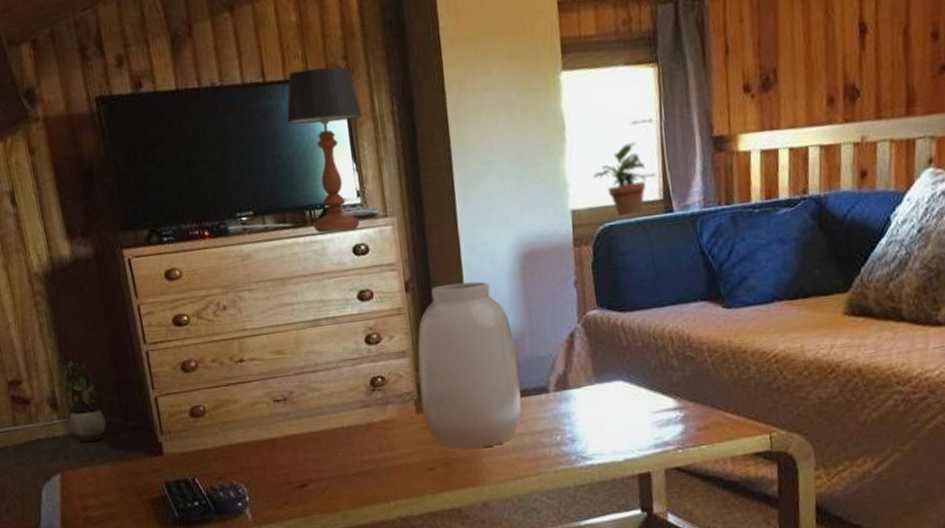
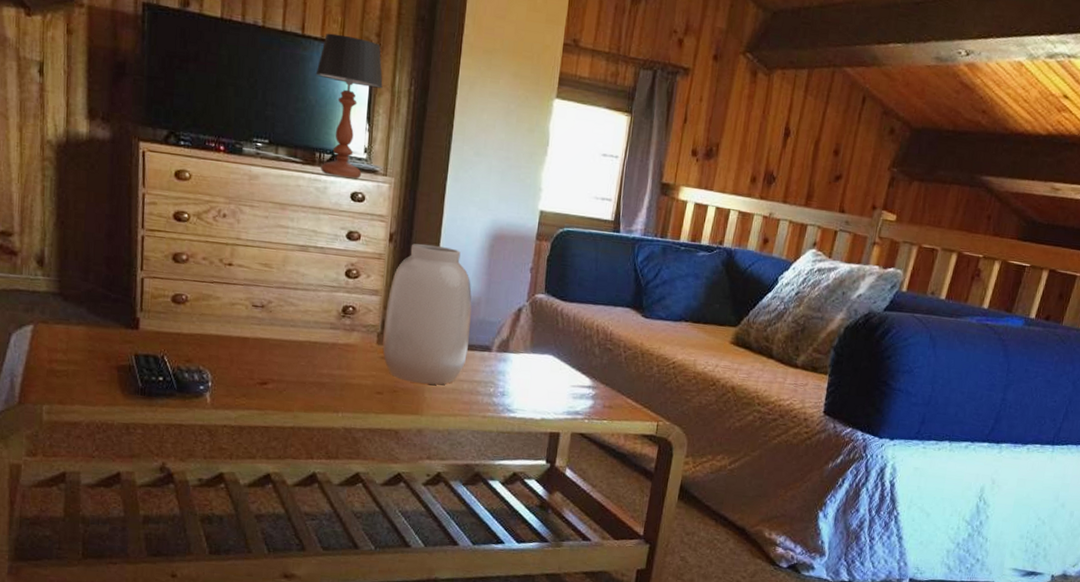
potted plant: present [61,359,106,443] -> none [52,226,89,304]
potted plant: present [594,142,647,216] -> none [563,170,606,227]

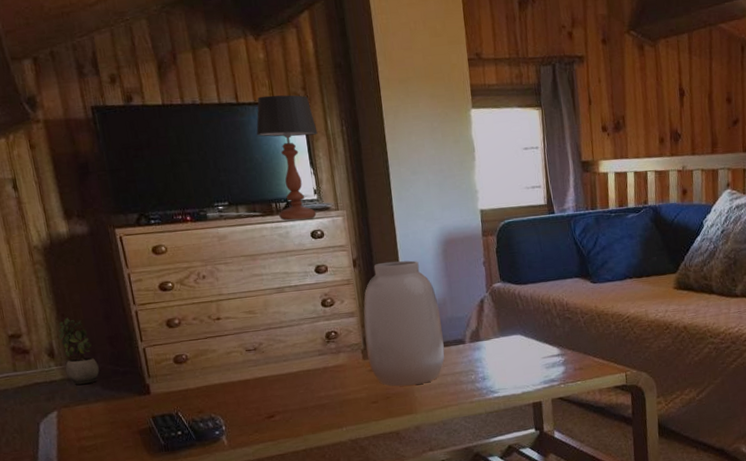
potted plant: none [52,226,89,304] -> present [58,317,99,386]

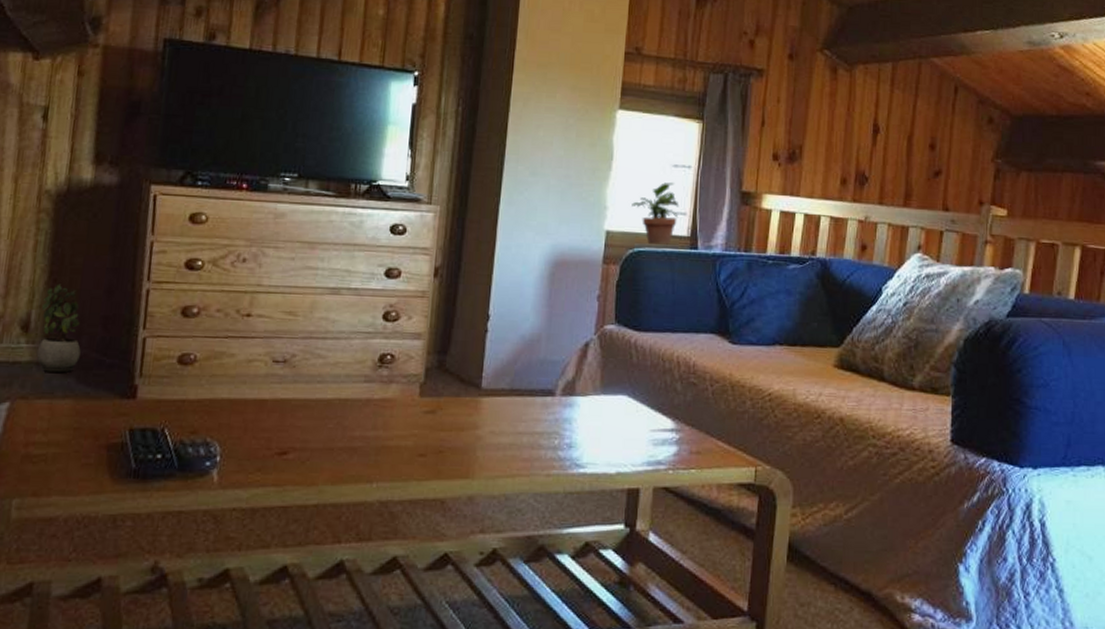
table lamp: present [256,95,318,221] -> none [352,57,427,210]
vase: present [363,260,445,387] -> none [426,276,531,441]
potted plant: none [496,163,535,215] -> present [632,182,680,245]

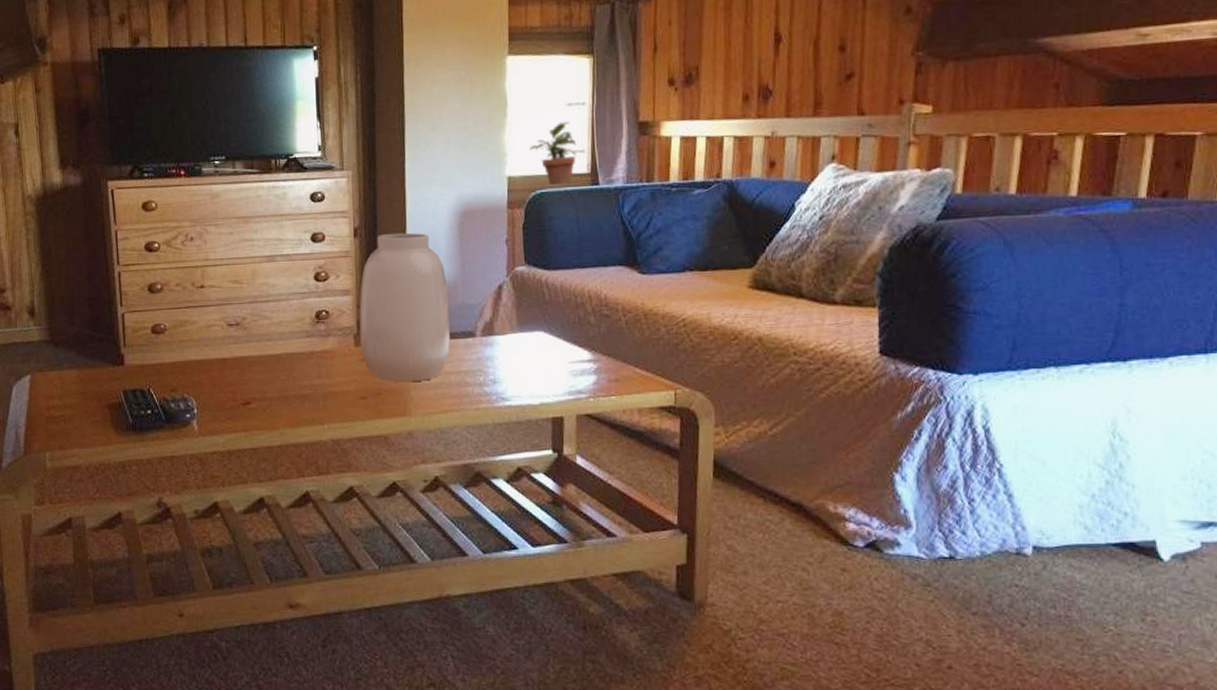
potted plant: present [36,284,81,374] -> none [40,274,76,349]
vase: none [426,276,531,441] -> present [359,232,451,382]

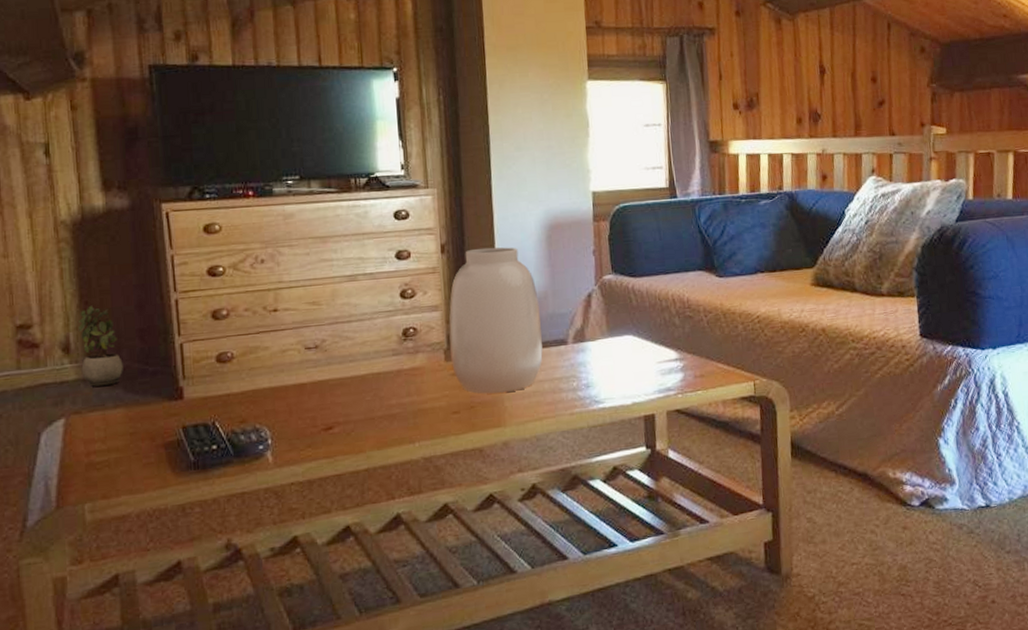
potted plant: none [40,274,76,349] -> present [78,305,123,388]
potted plant: present [530,122,577,185] -> none [612,141,655,198]

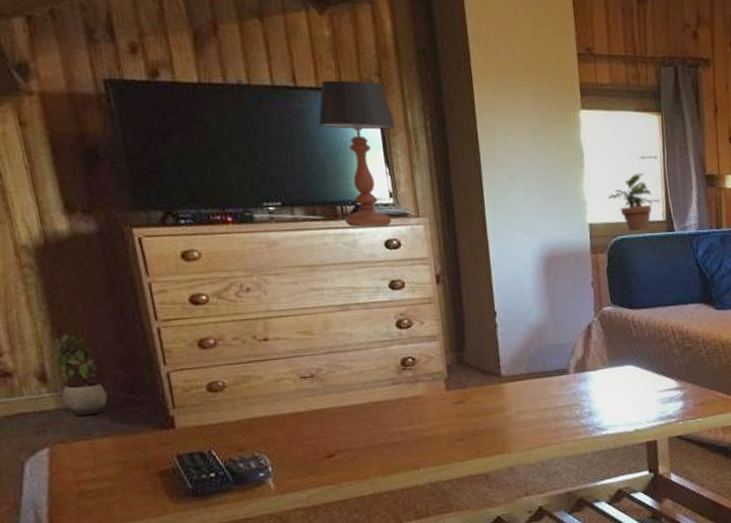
table lamp: none [339,59,410,199] -> present [318,80,396,228]
vase: present [449,247,543,394] -> none [447,278,545,422]
potted plant: none [612,141,655,198] -> present [608,173,652,231]

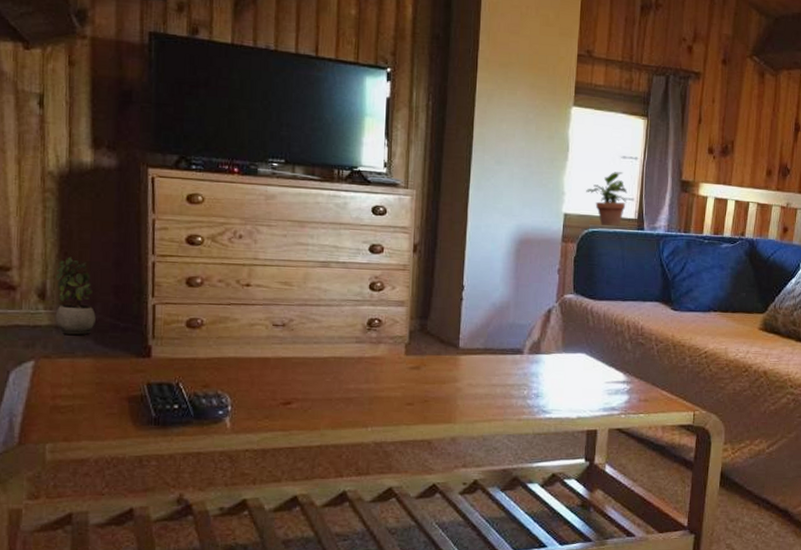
table lamp: present [318,80,396,228] -> none [331,54,400,194]

